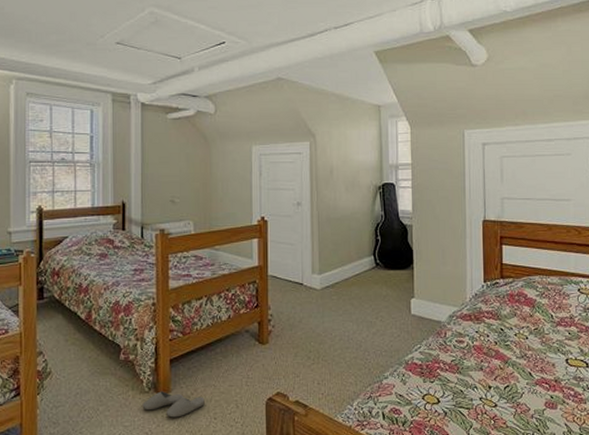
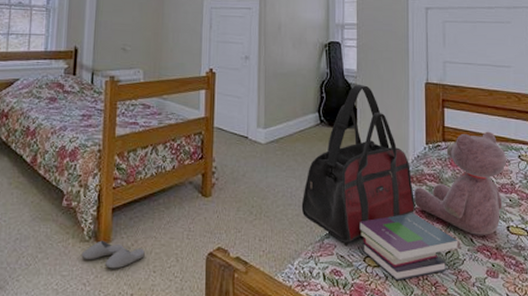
duffel bag: none [359,225,474,382] -> present [301,84,416,243]
books: none [417,350,517,416] -> present [359,213,459,281]
teddy bear: none [472,266,567,369] -> present [414,131,507,235]

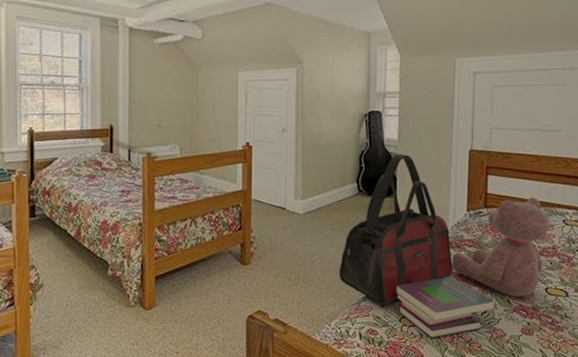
slippers: present [81,240,145,269] -> none [128,306,188,331]

